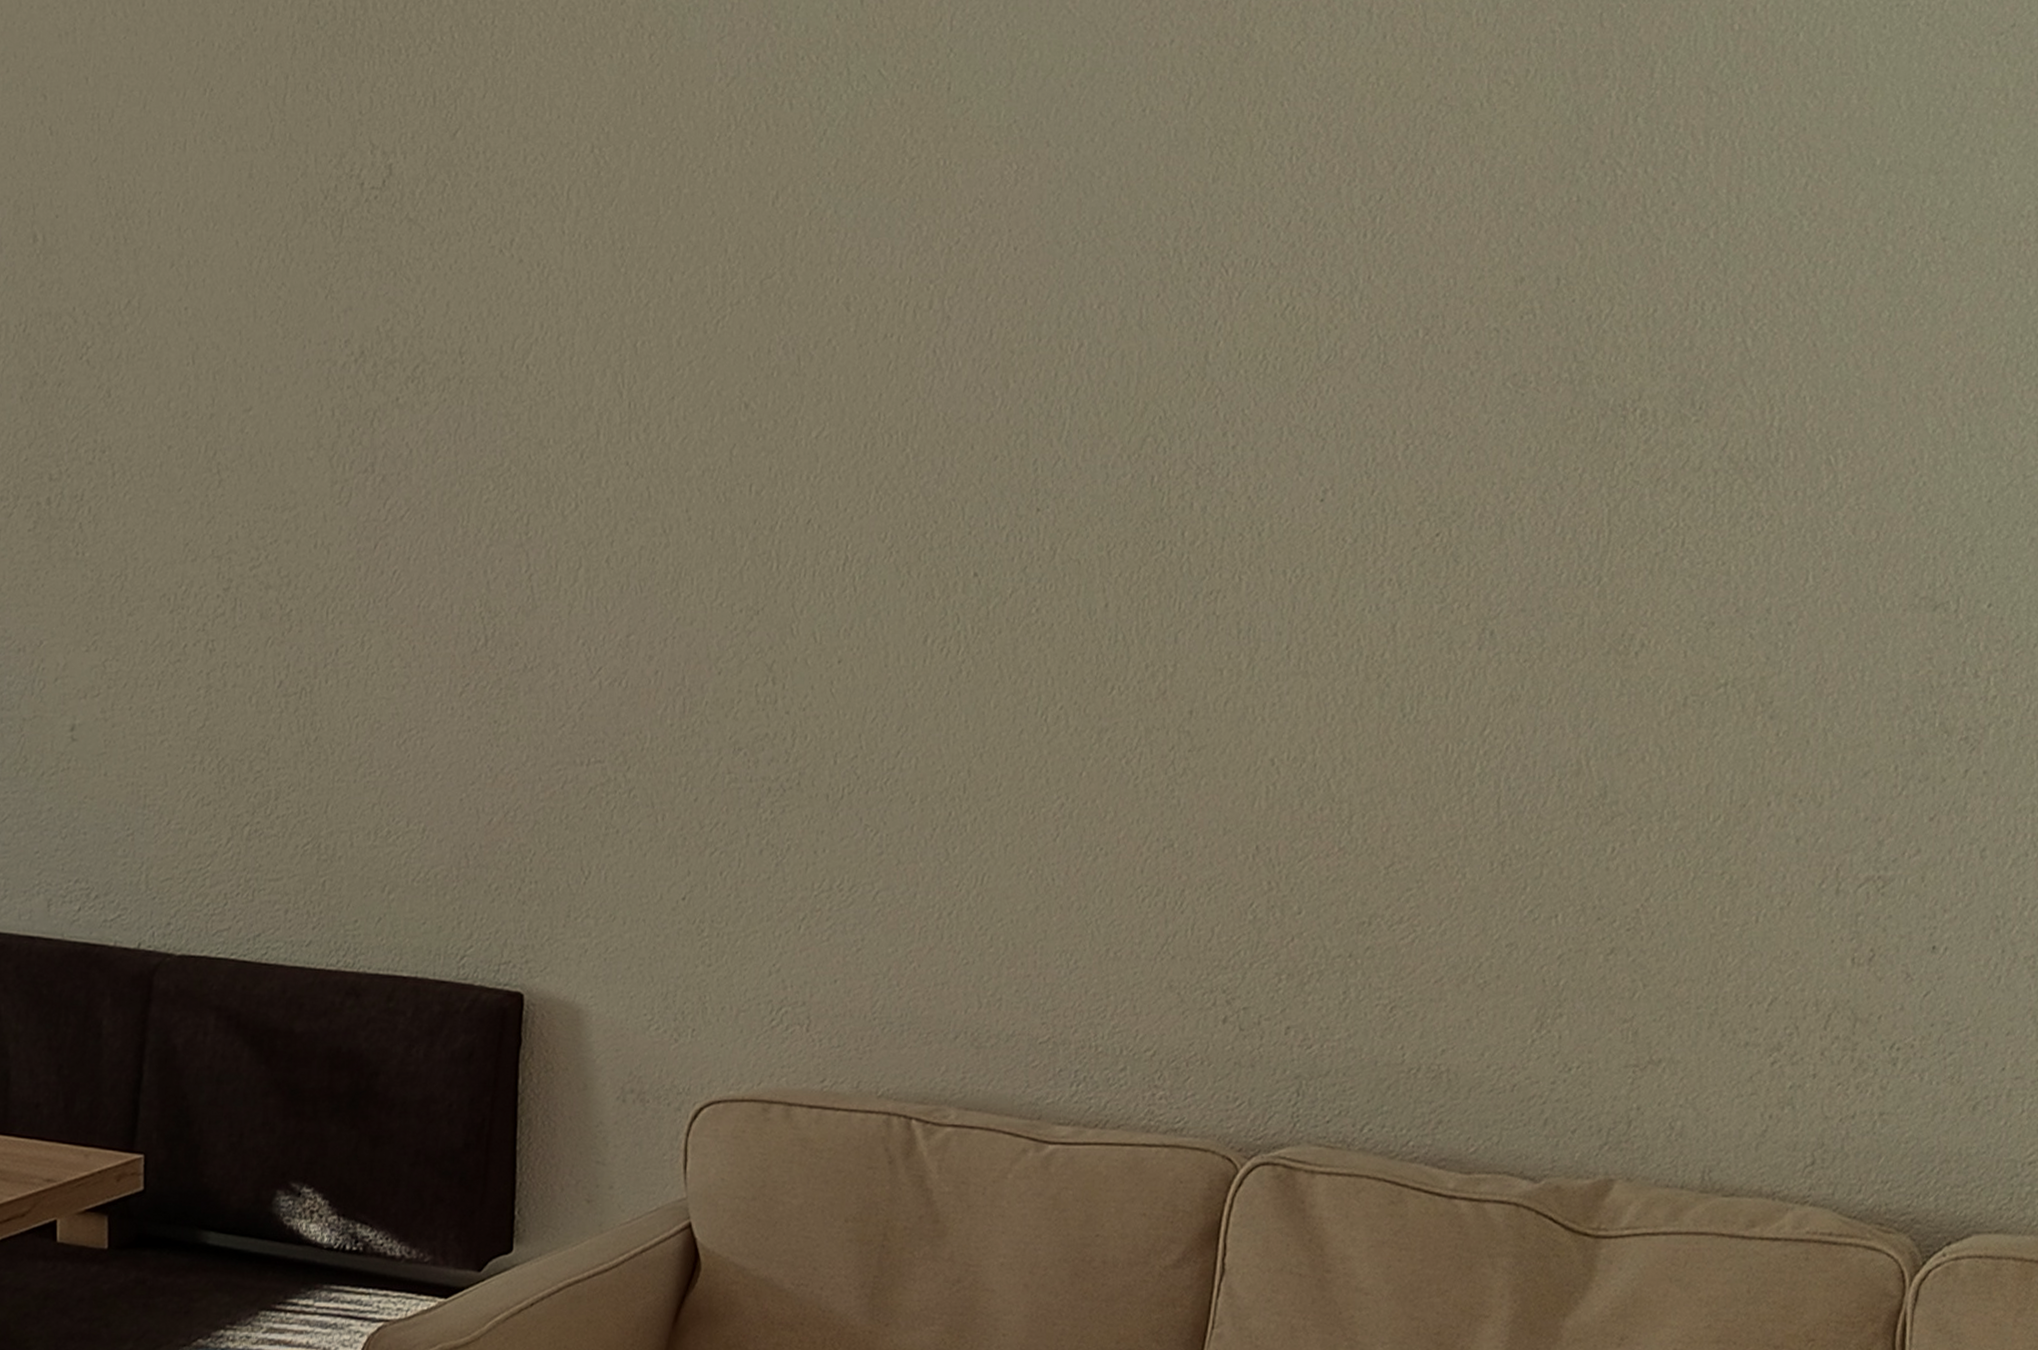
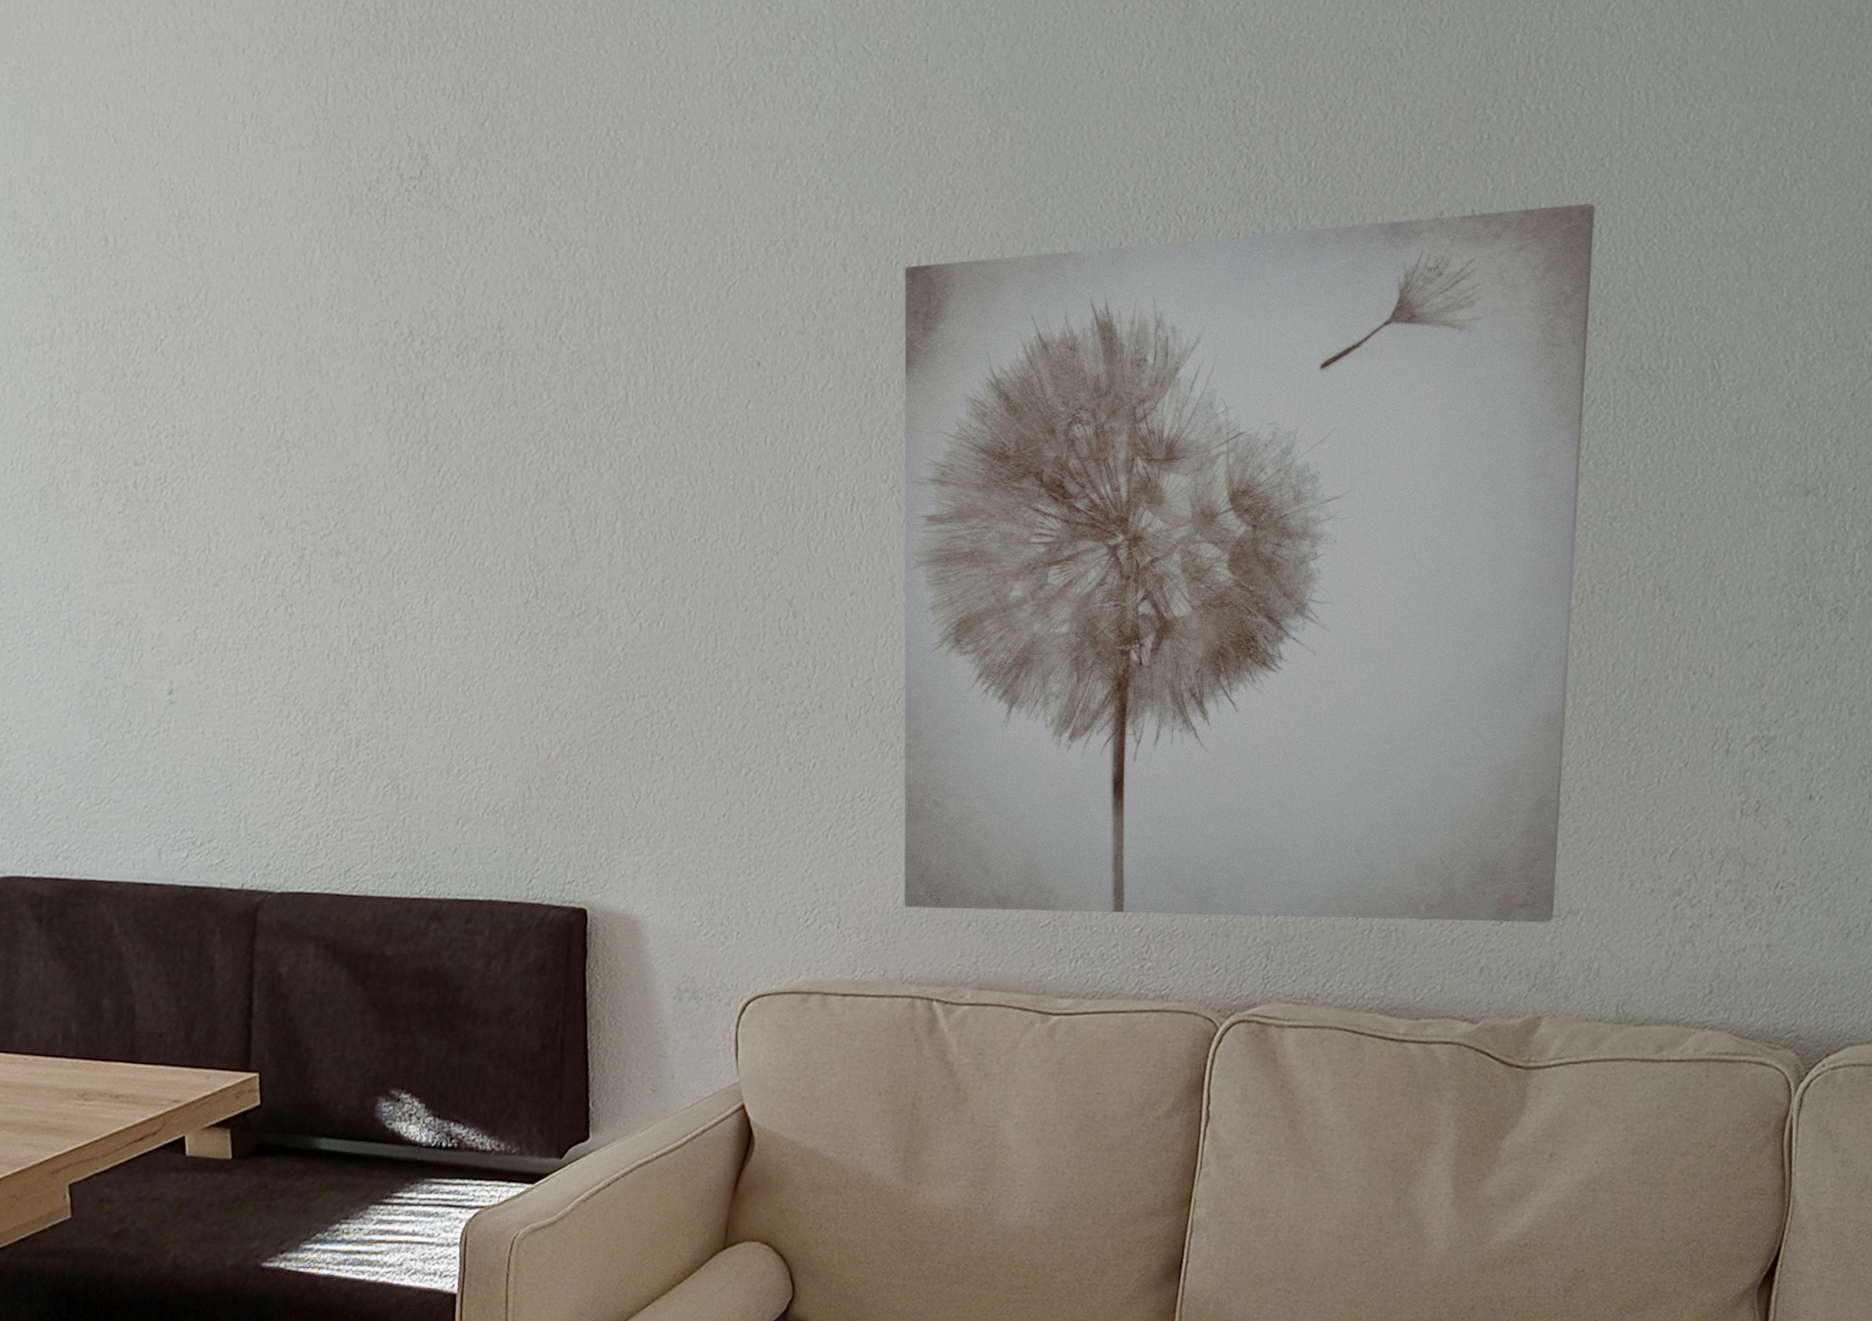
wall art: none [884,276,1698,1072] -> present [904,203,1595,923]

